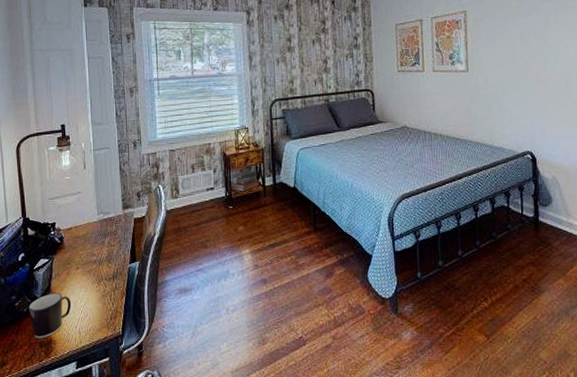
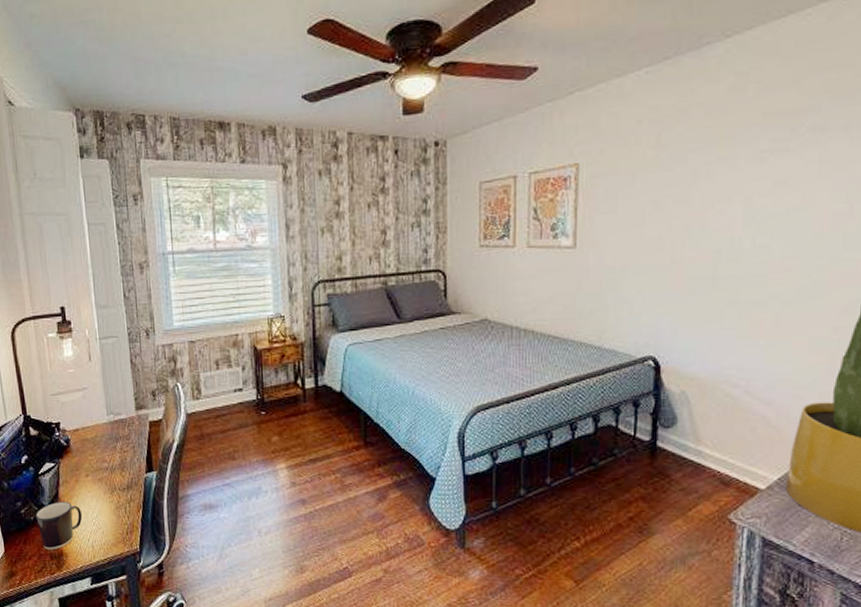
books: present [231,170,259,192] -> none [263,368,297,395]

